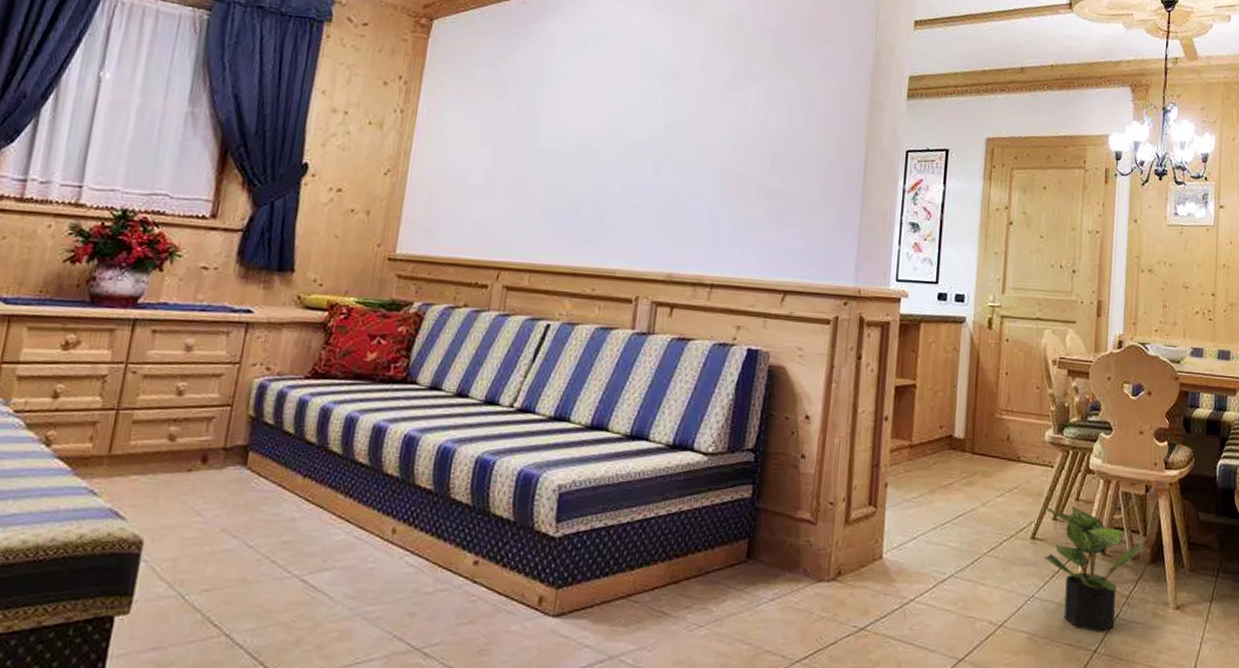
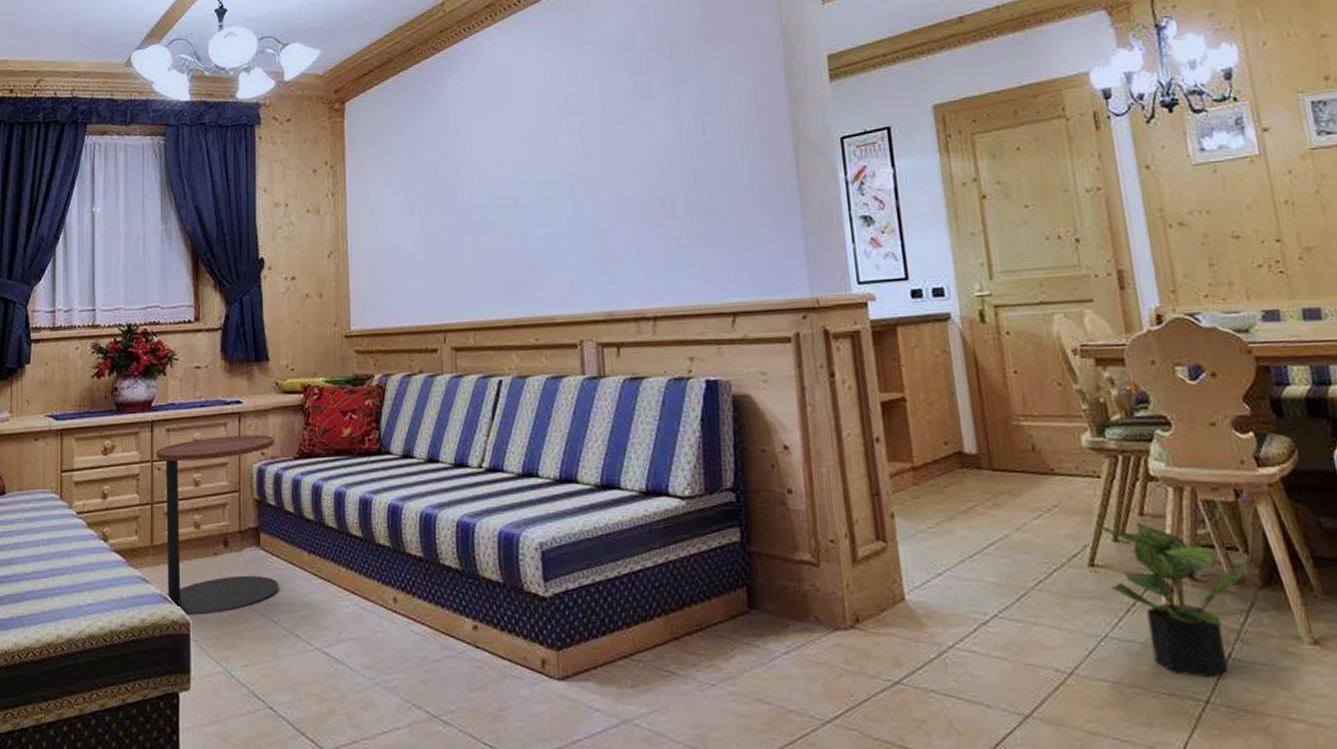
side table: none [117,345,285,535] -> present [157,434,279,616]

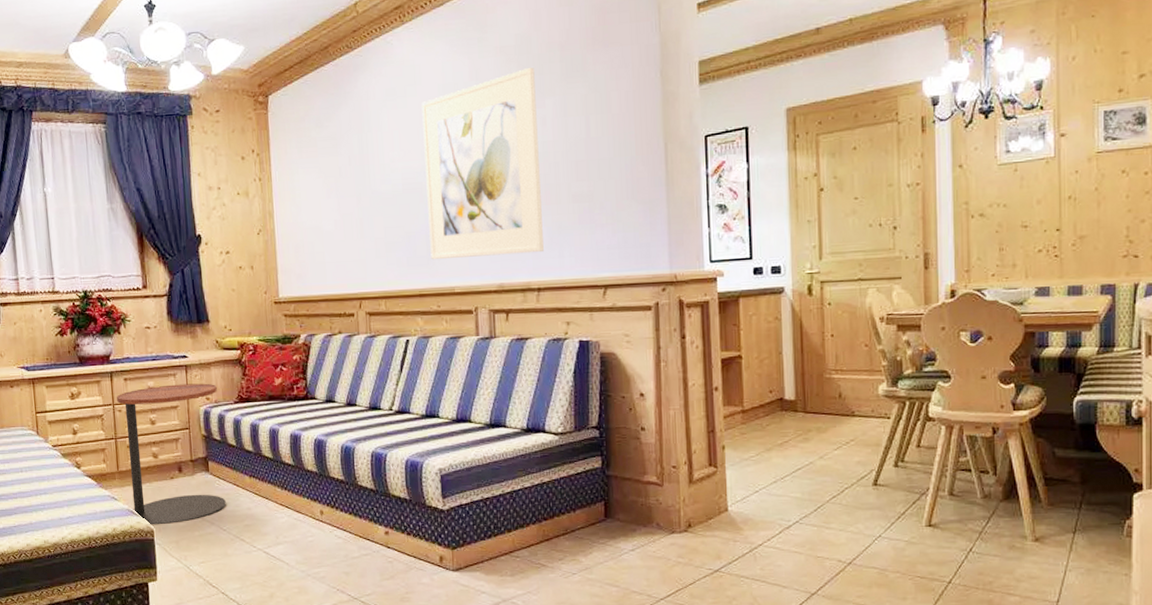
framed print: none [515,65,659,285] -> present [421,67,544,260]
potted plant: present [1098,522,1249,679] -> none [884,452,995,566]

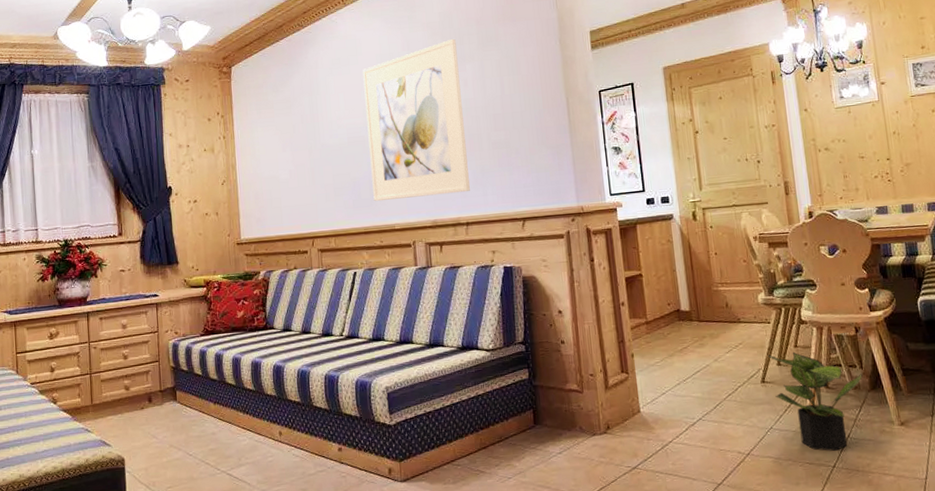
side table: present [117,383,226,525] -> none [92,319,192,455]
potted plant: none [884,452,995,566] -> present [768,351,863,452]

